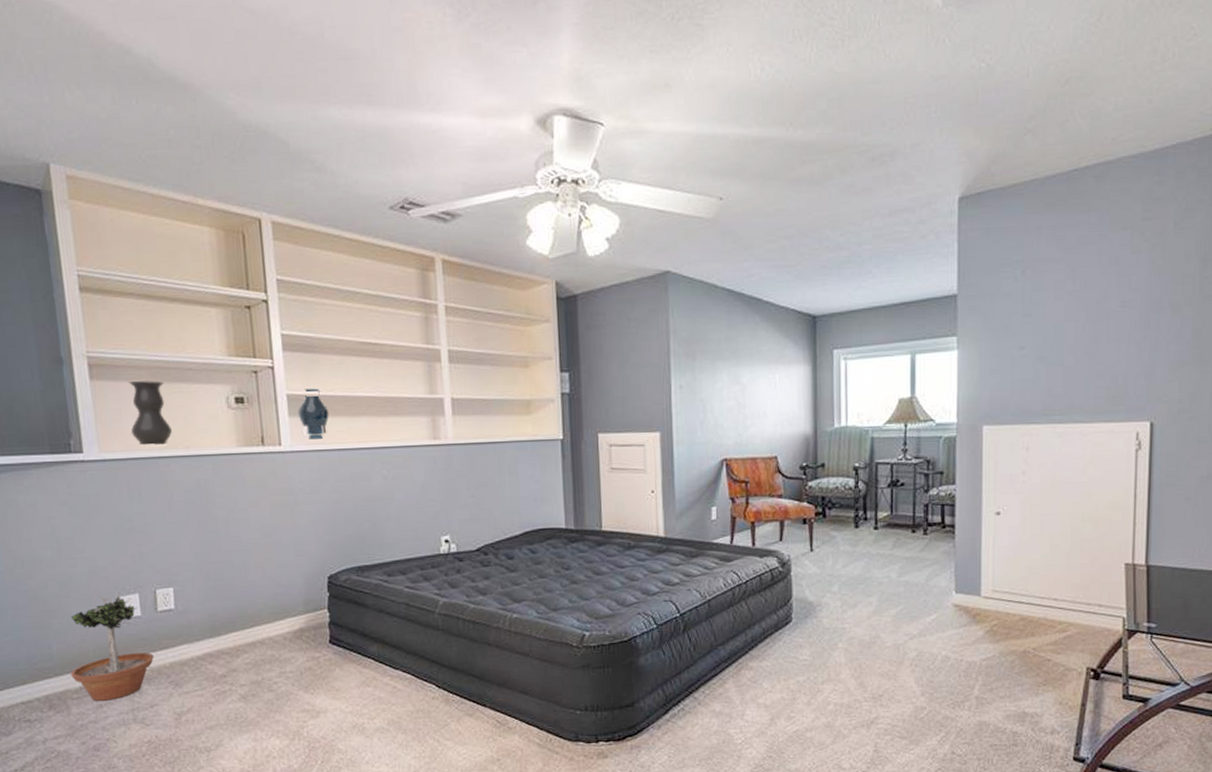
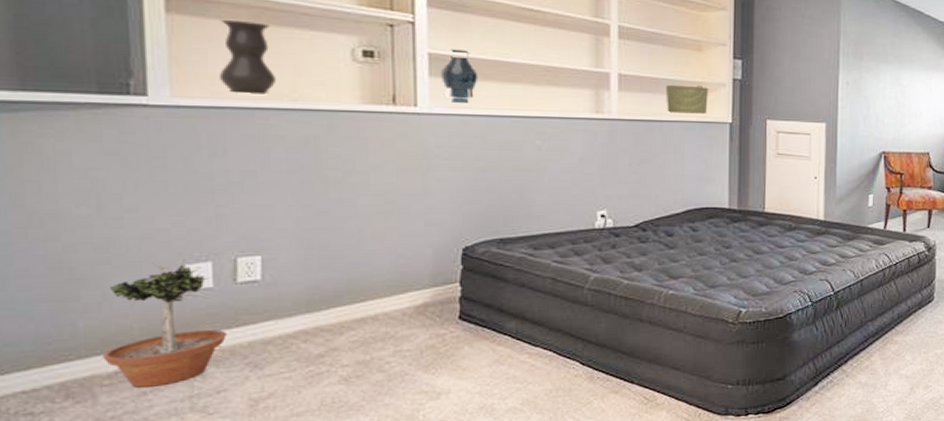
basket: none [496,403,538,434] -> present [665,85,709,114]

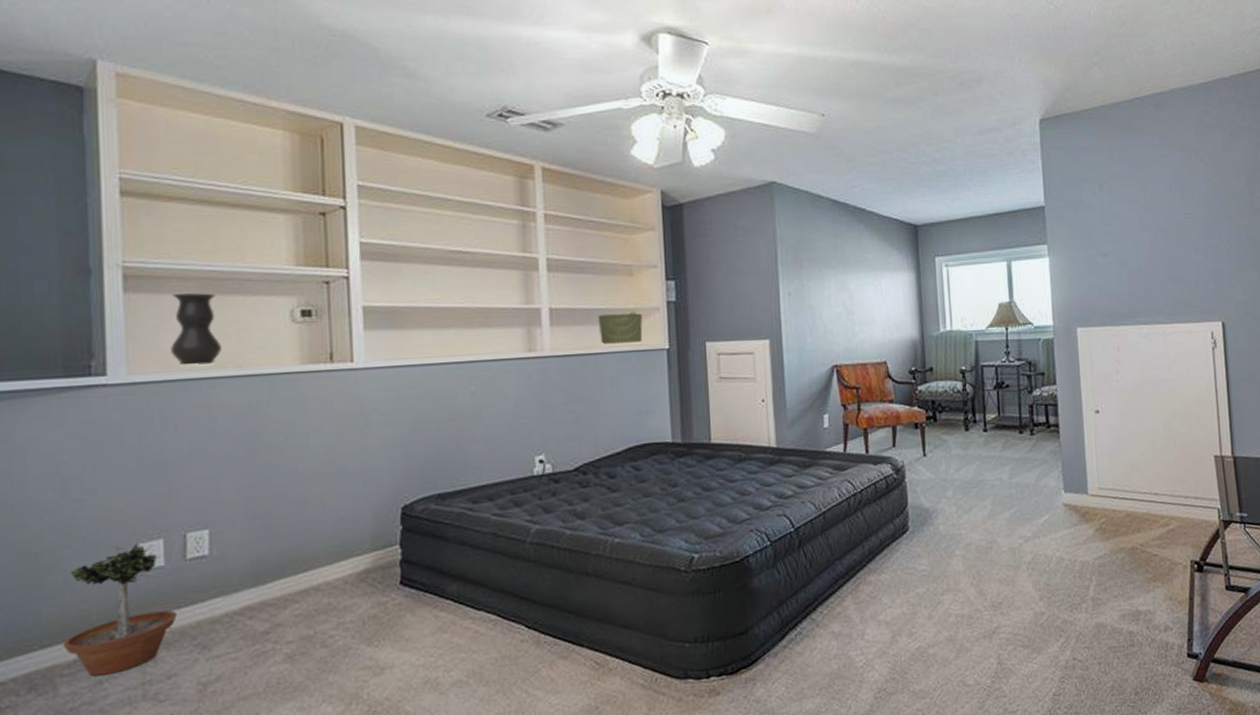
vase: present [441,49,478,103] -> none [376,299,411,355]

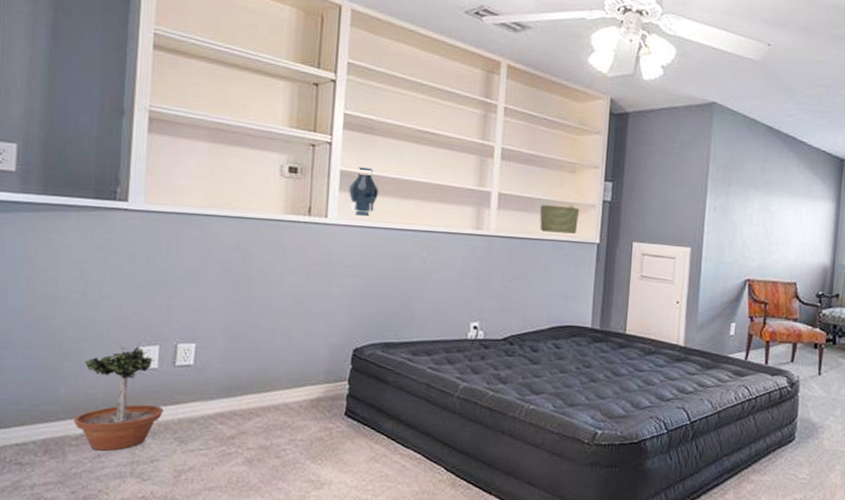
vase: present [171,293,221,366] -> none [181,139,221,203]
vase: none [376,299,411,355] -> present [349,167,379,216]

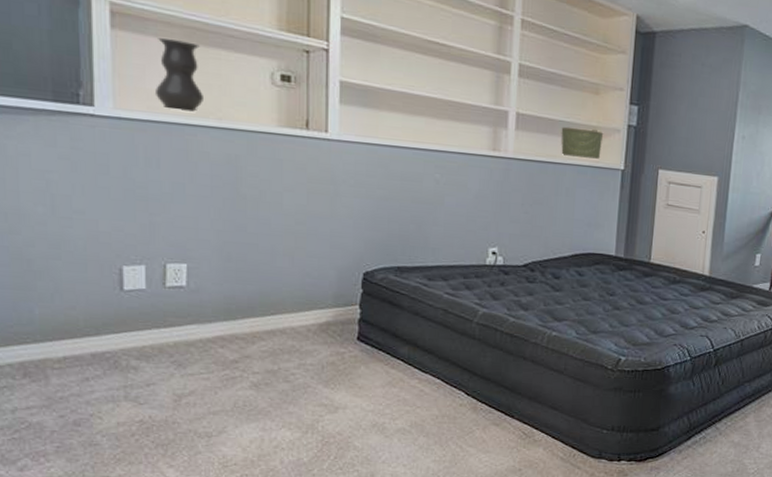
potted tree: present [74,342,164,451] -> none [54,261,156,374]
vase: none [181,139,221,203] -> present [156,38,203,112]
vase: present [349,167,379,216] -> none [351,78,385,133]

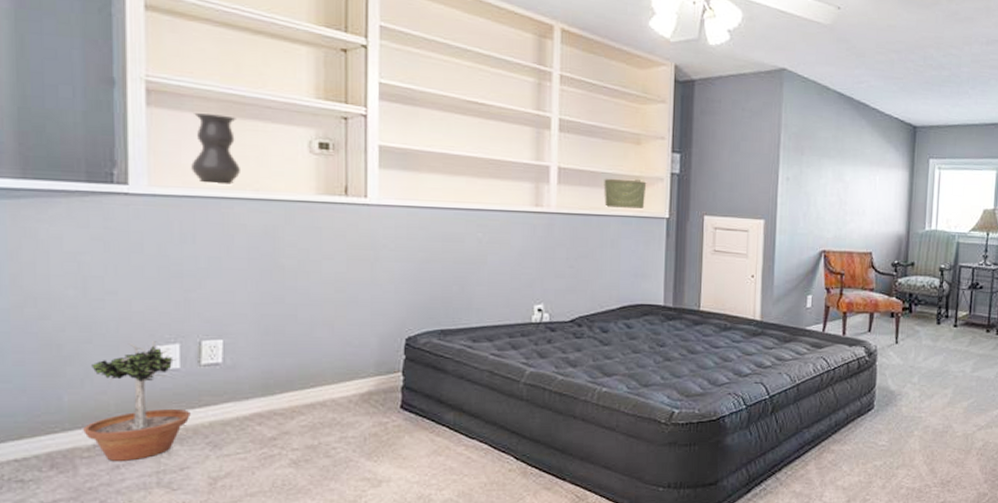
potted tree: none [54,261,156,374] -> present [83,341,191,461]

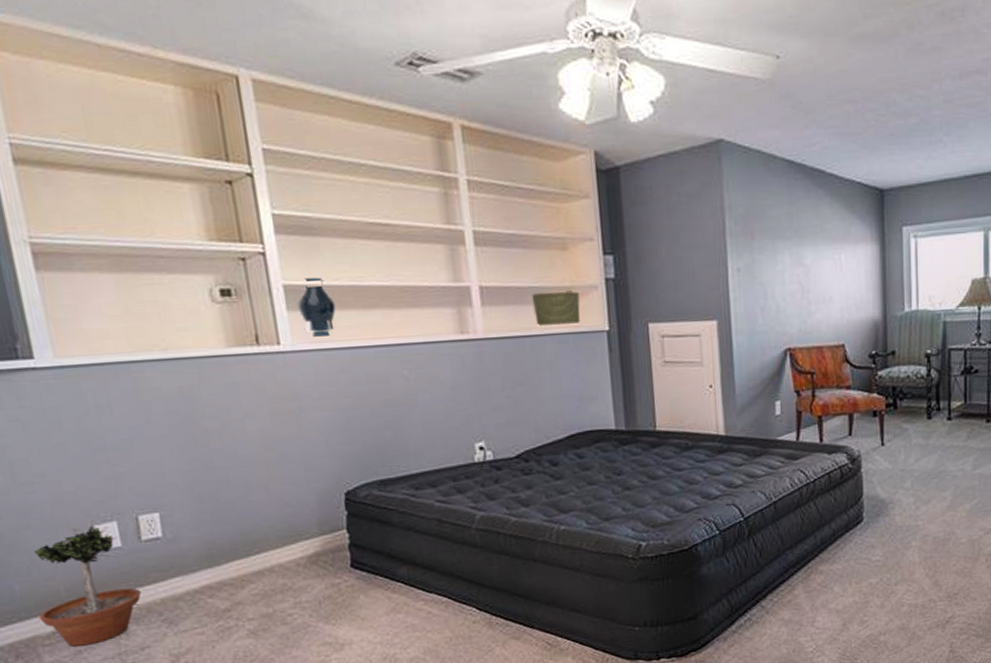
vase: present [191,113,240,184] -> none [85,271,145,348]
vase: none [390,141,425,195] -> present [298,277,336,337]

